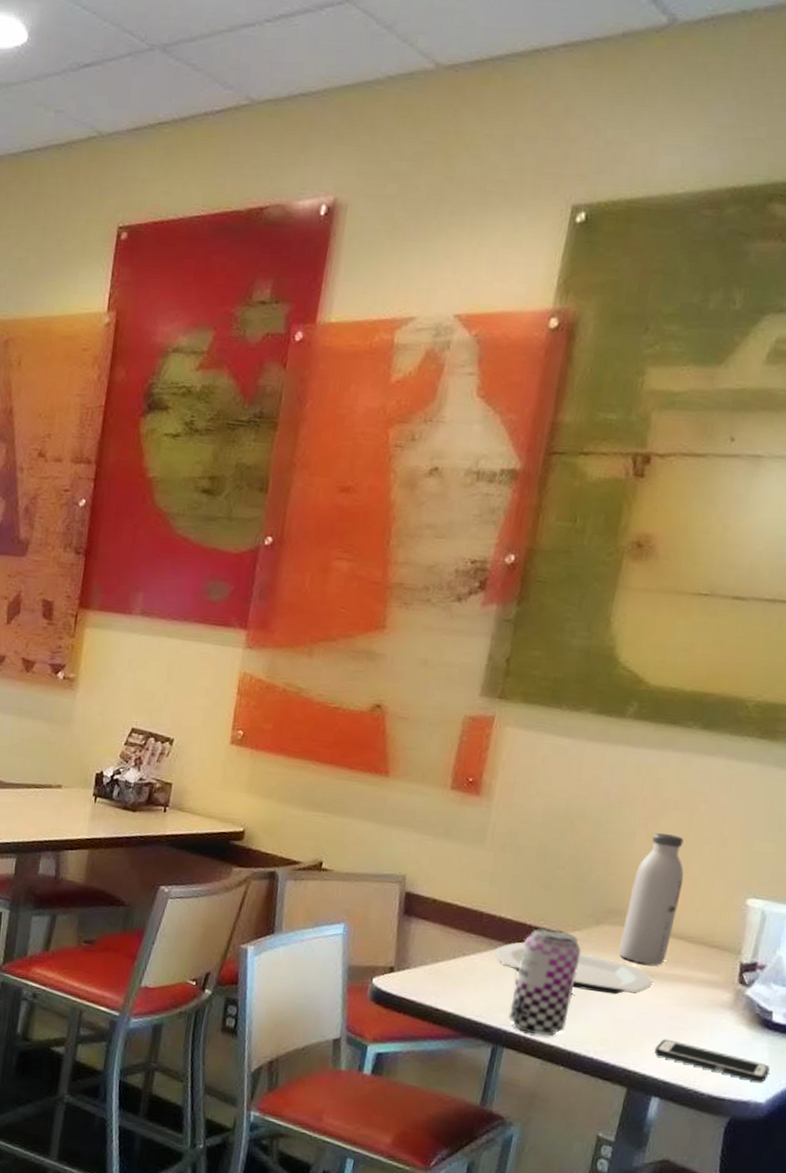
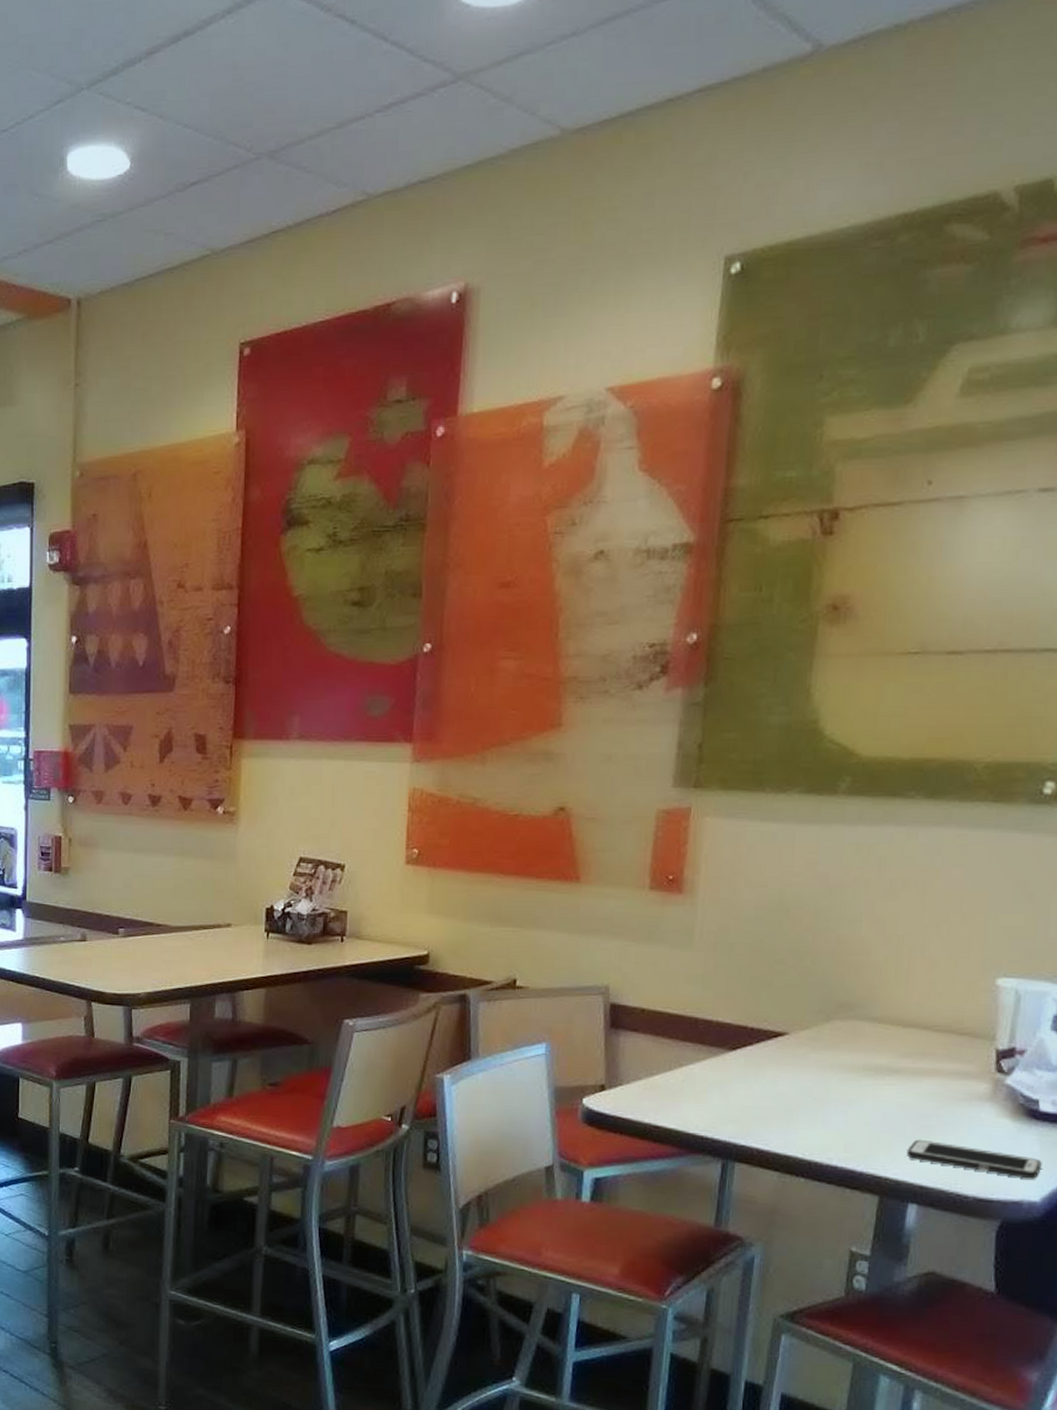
plate: present [494,942,652,995] -> none [715,1047,897,1095]
beer can: present [509,928,581,1036] -> none [737,1029,813,1146]
water bottle: present [618,833,684,965] -> none [855,916,922,1060]

